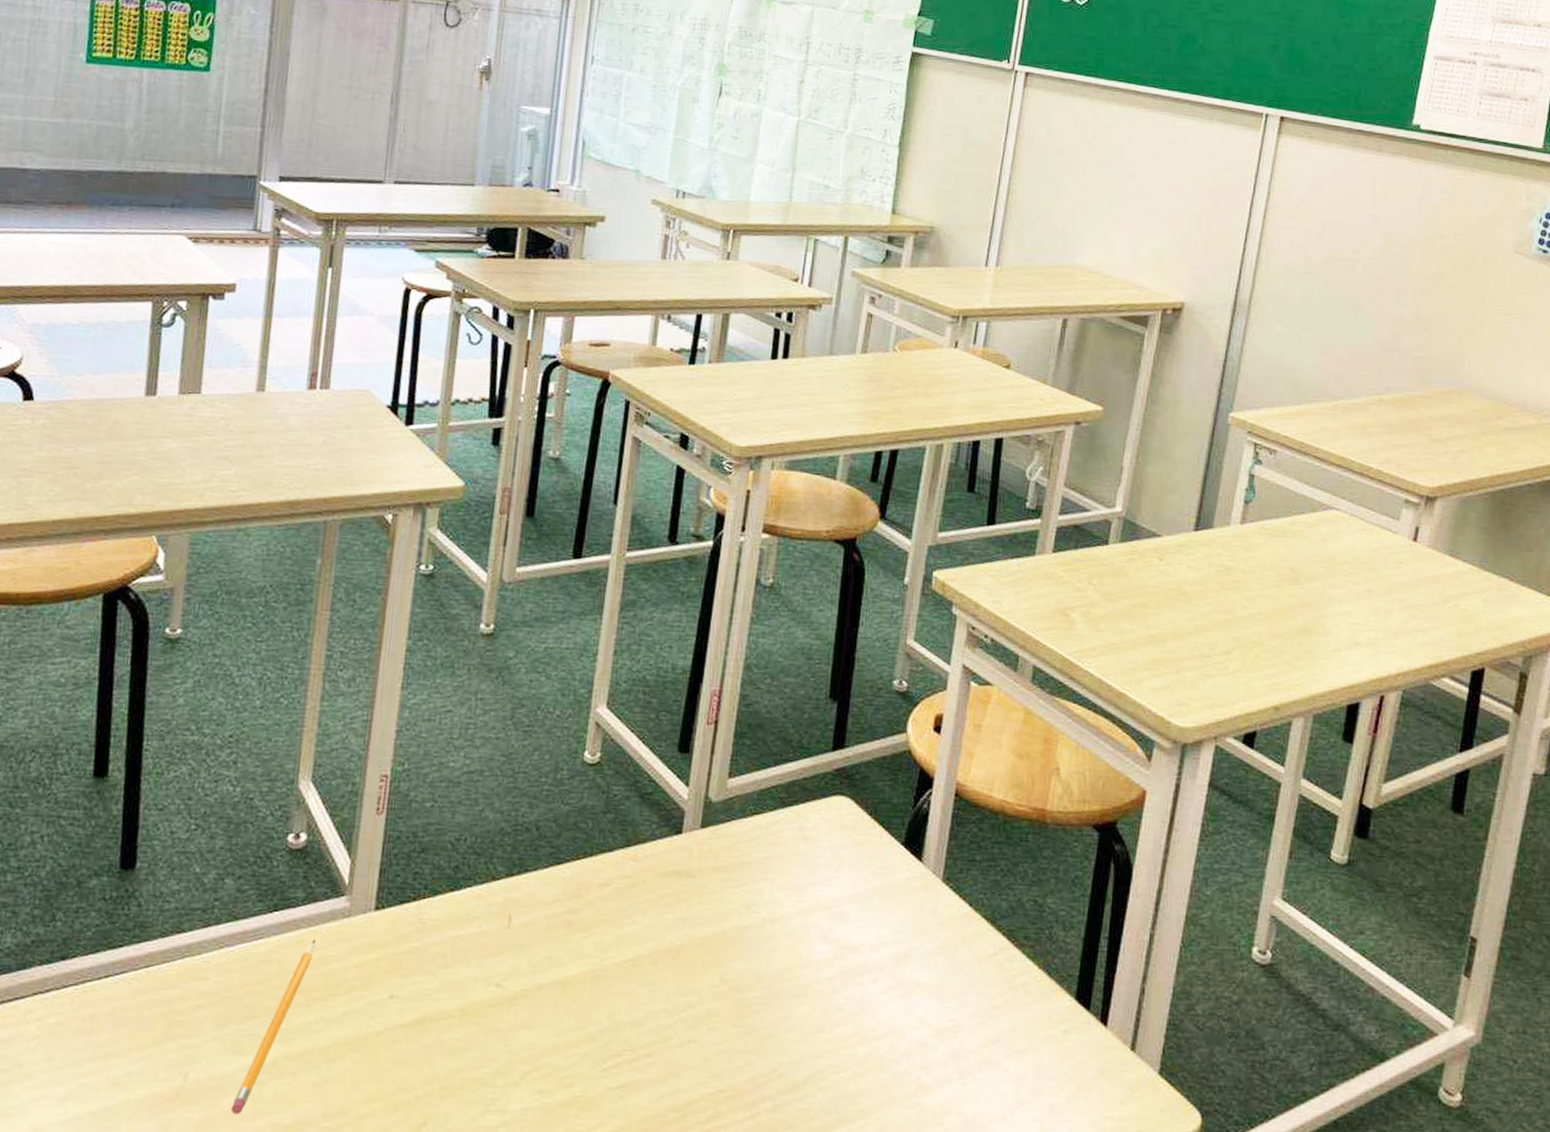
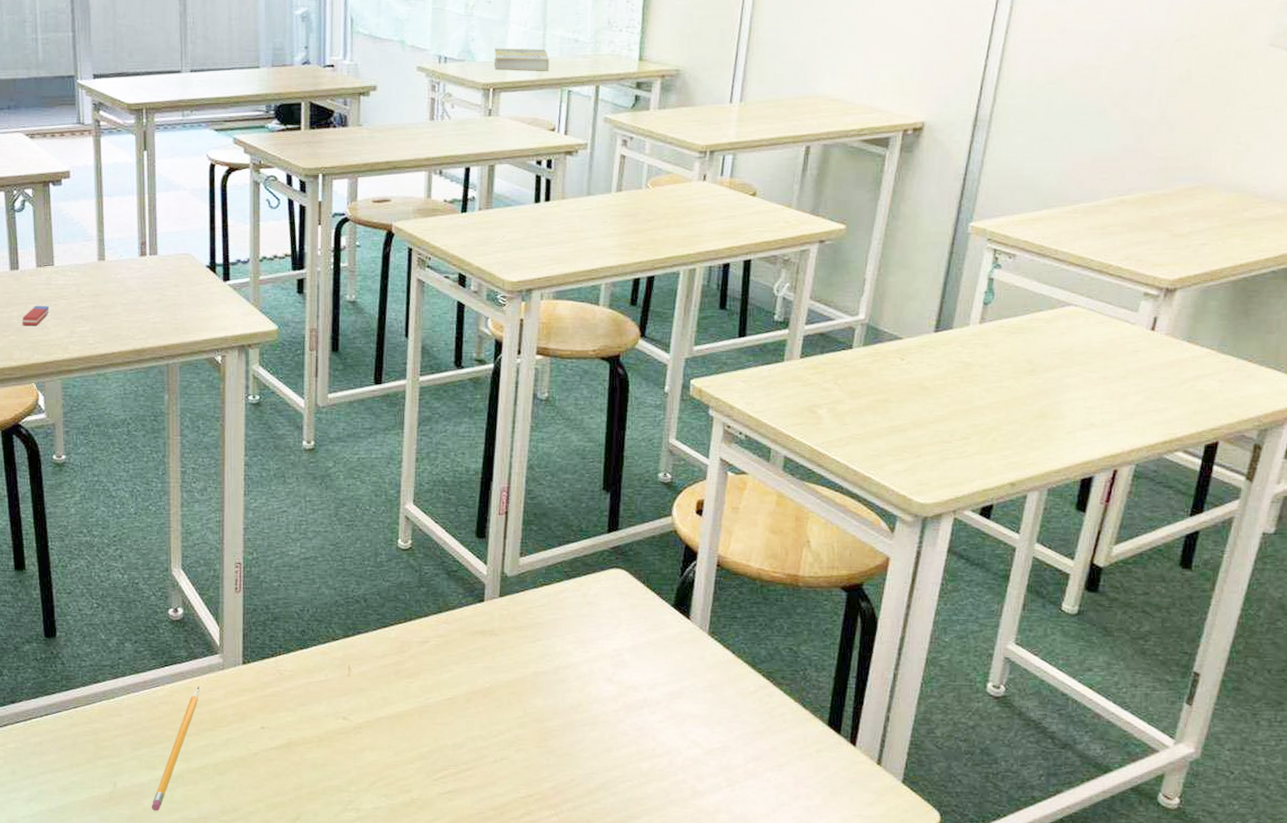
eraser: none [150,441,188,465] -> present [21,306,50,325]
book: none [737,187,797,216] -> present [494,48,549,71]

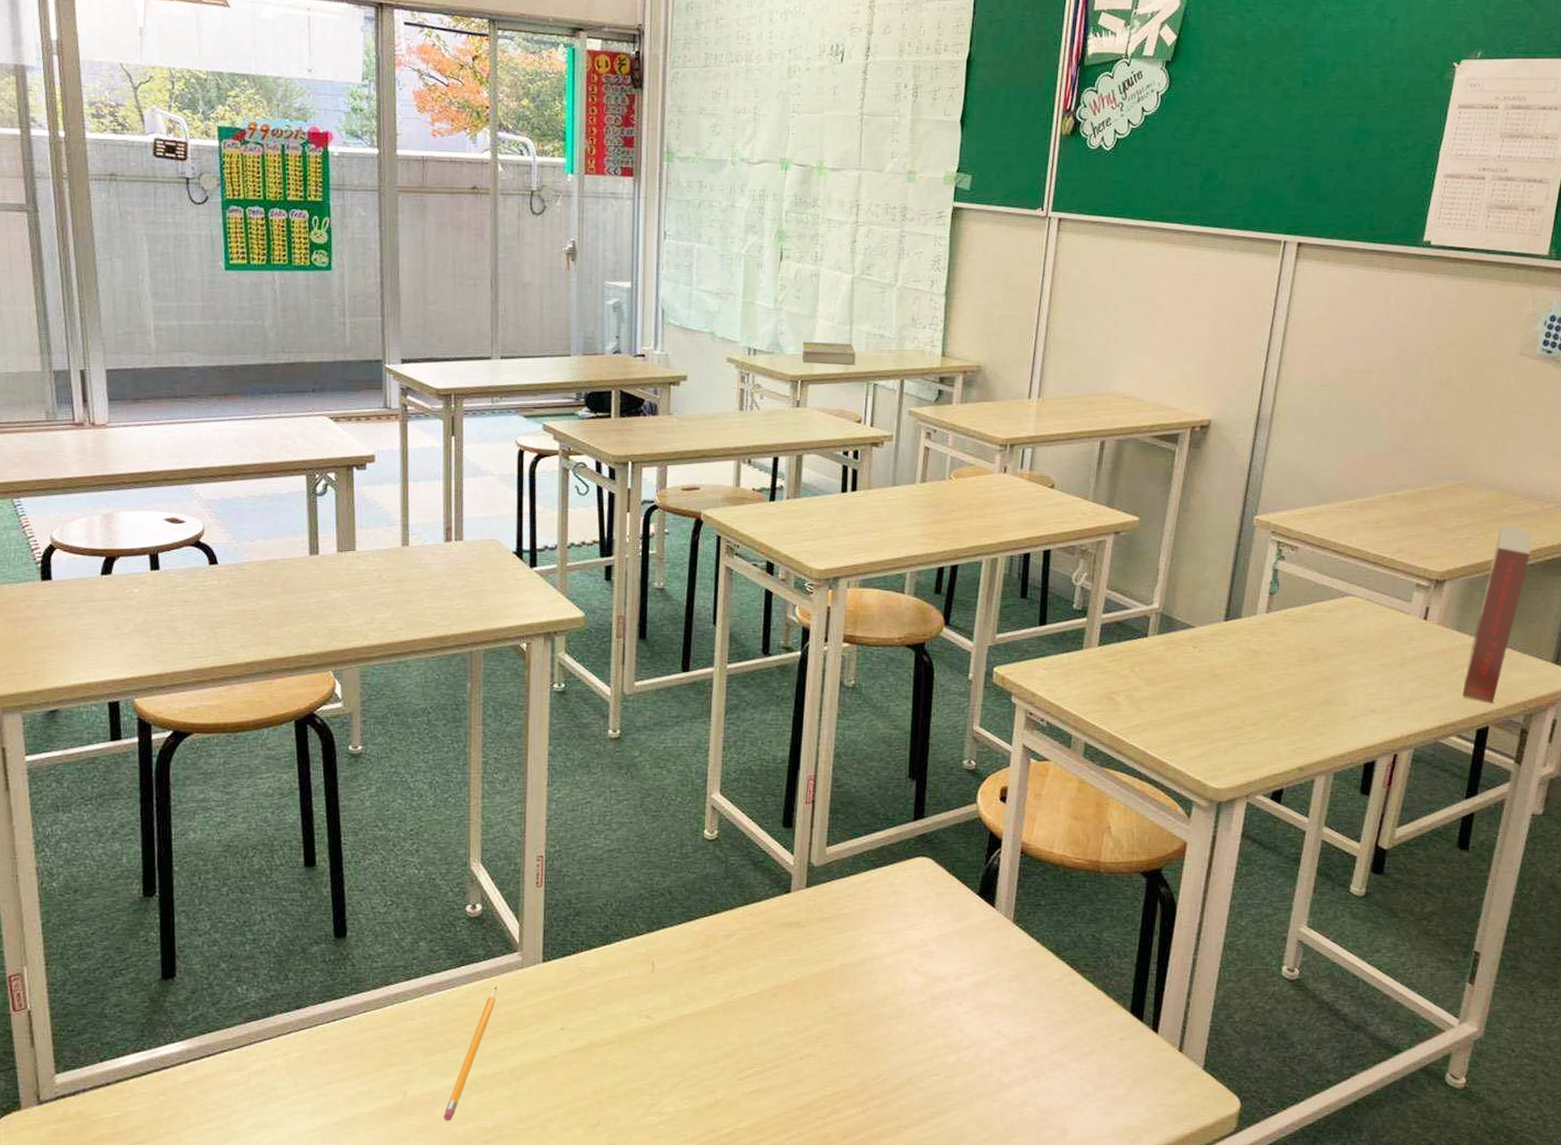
eraser: present [21,306,50,325] -> none [320,592,350,611]
book: none [1191,231,1274,418] -> present [1462,526,1531,704]

